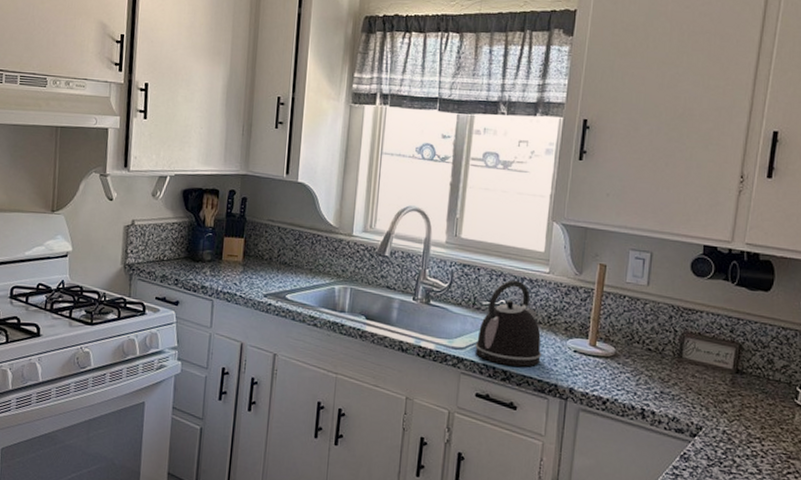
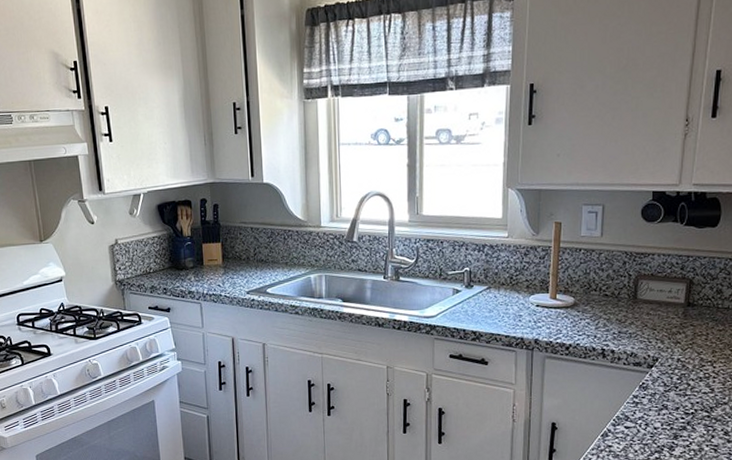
kettle: present [475,280,542,367] -> none [445,247,508,327]

